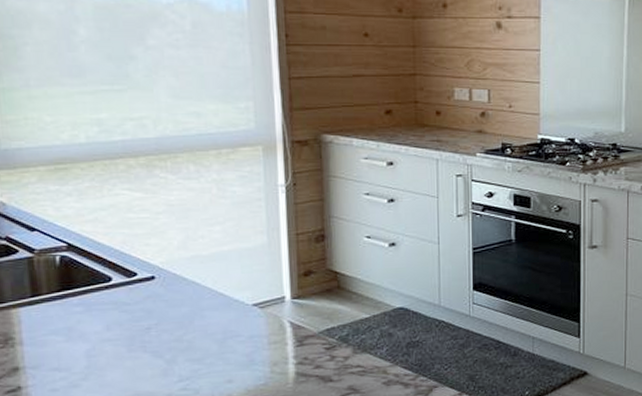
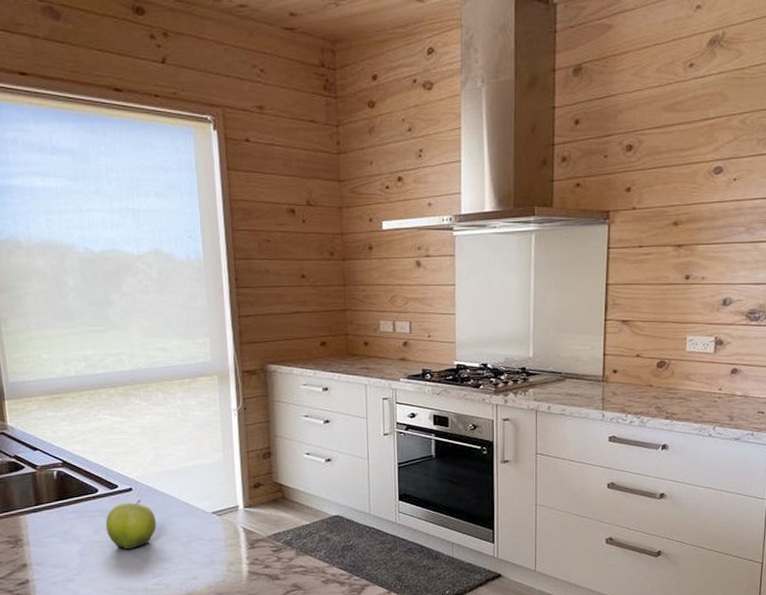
fruit: none [120,290,184,349] -> present [105,499,156,549]

